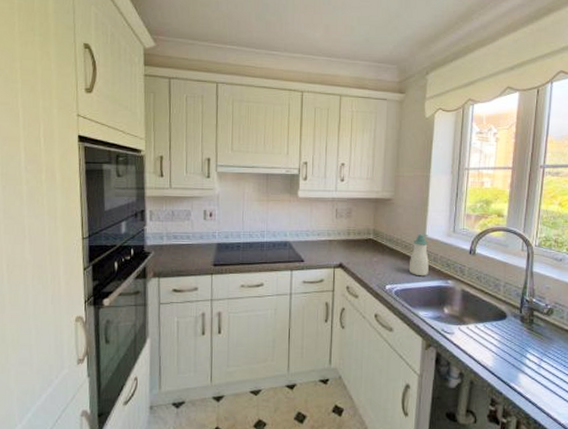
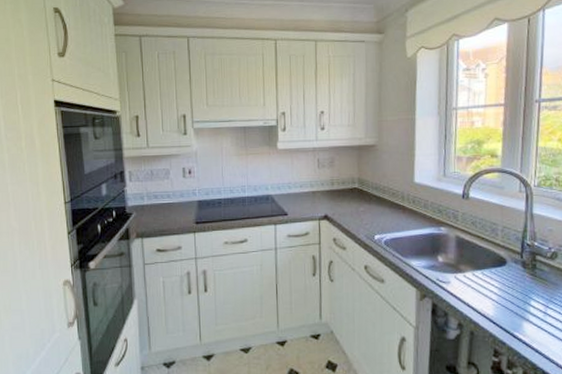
soap bottle: present [408,233,429,277] -> none [398,179,419,224]

